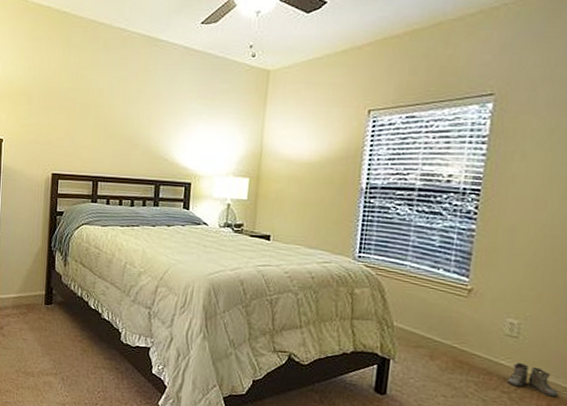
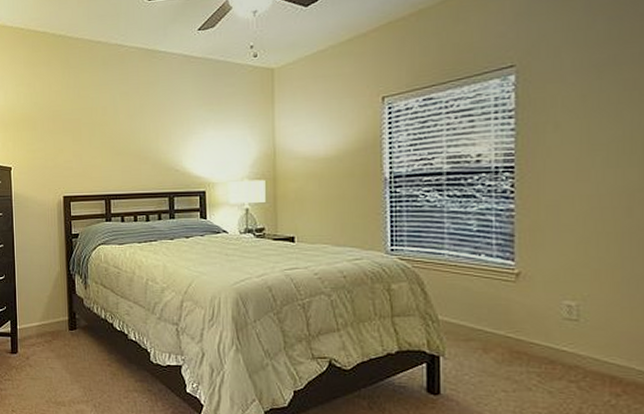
boots: present [506,361,558,398] -> none [572,347,633,383]

